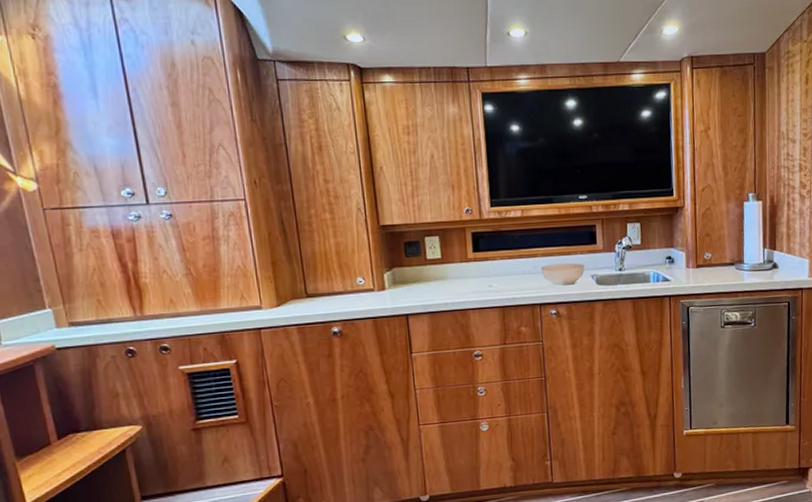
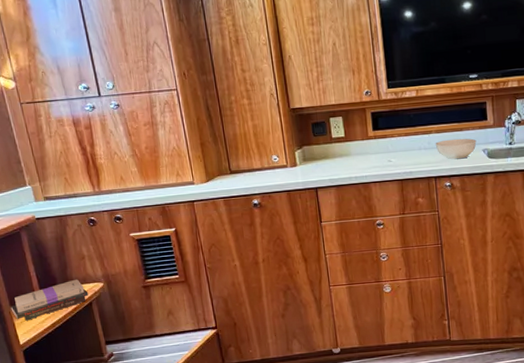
books: none [15,421,122,474] -> present [10,279,89,321]

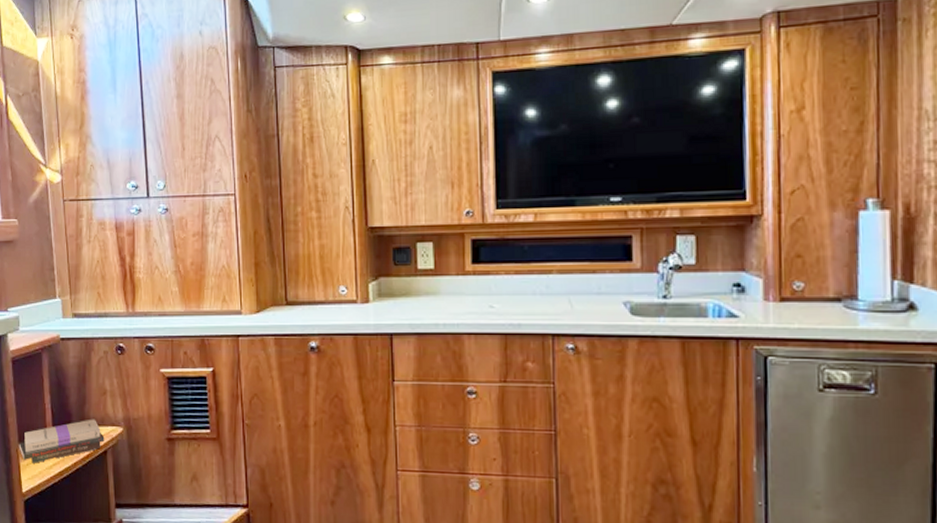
bowl: present [435,138,477,160] -> none [555,283,615,313]

